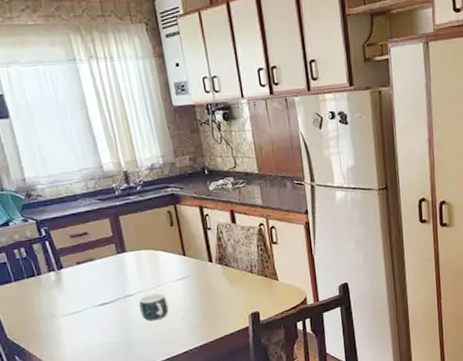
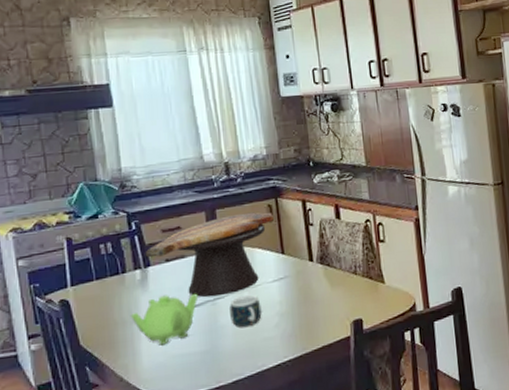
teapot: none [49,292,110,337] -> present [130,293,199,346]
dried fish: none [56,217,174,295] -> present [145,212,274,297]

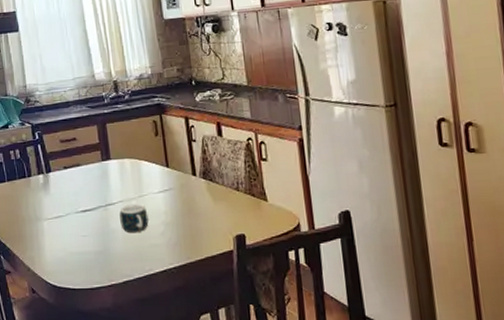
teapot: present [130,293,199,346] -> none [35,198,92,243]
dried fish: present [145,212,274,297] -> none [46,127,158,203]

